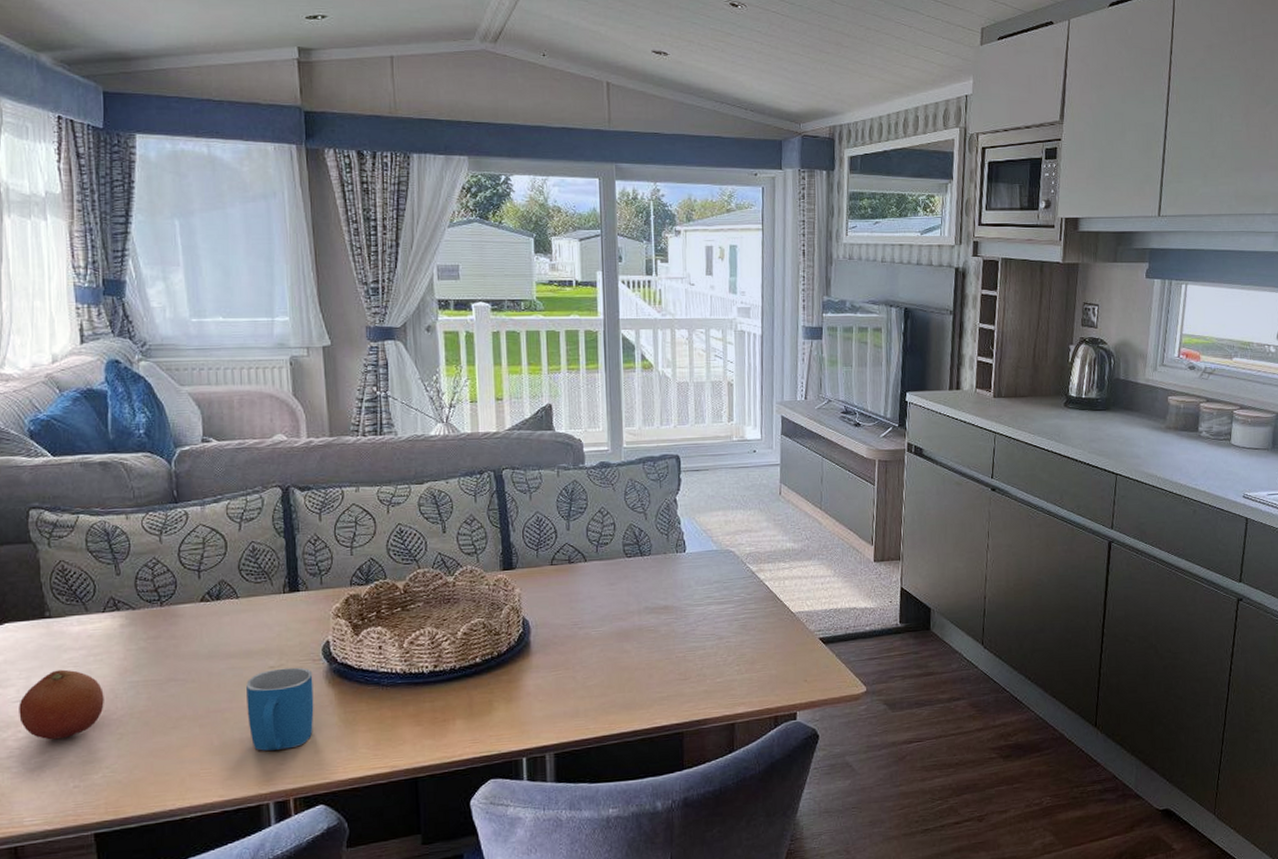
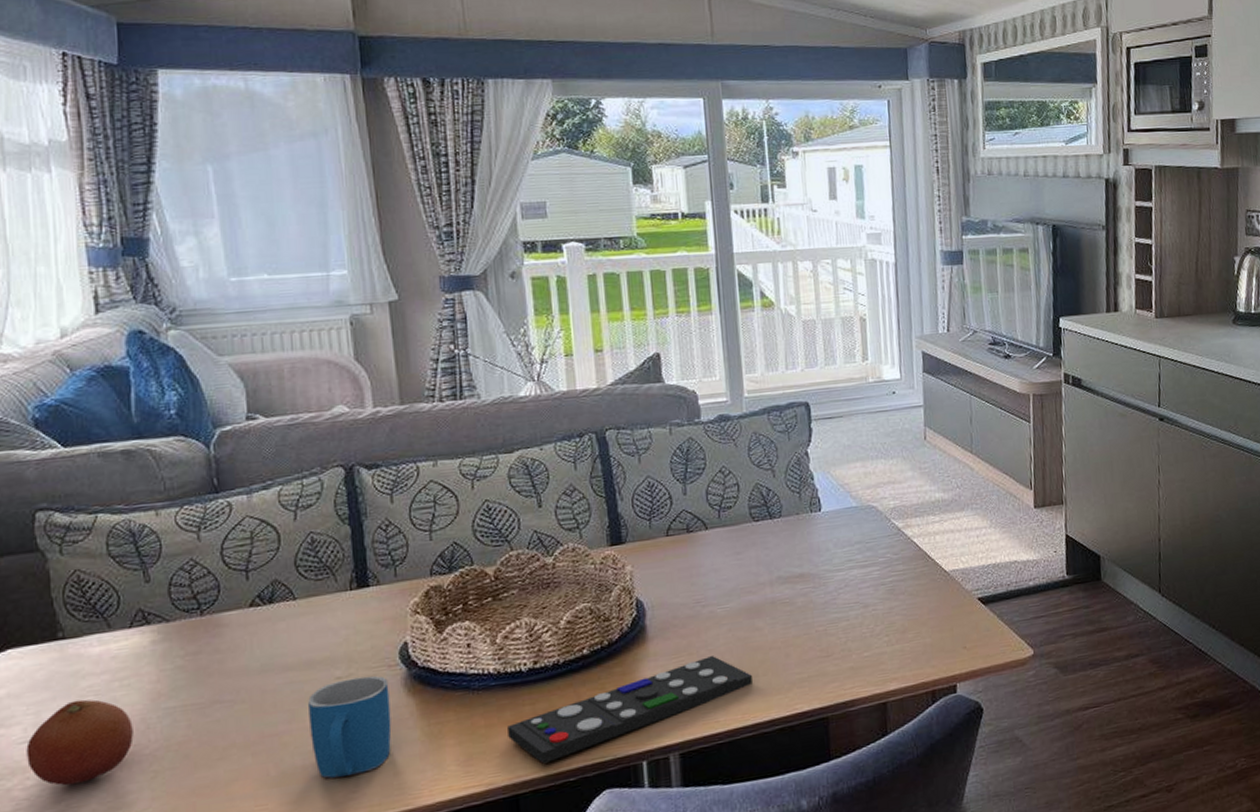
remote control: none [410,672,619,753] -> present [507,656,752,764]

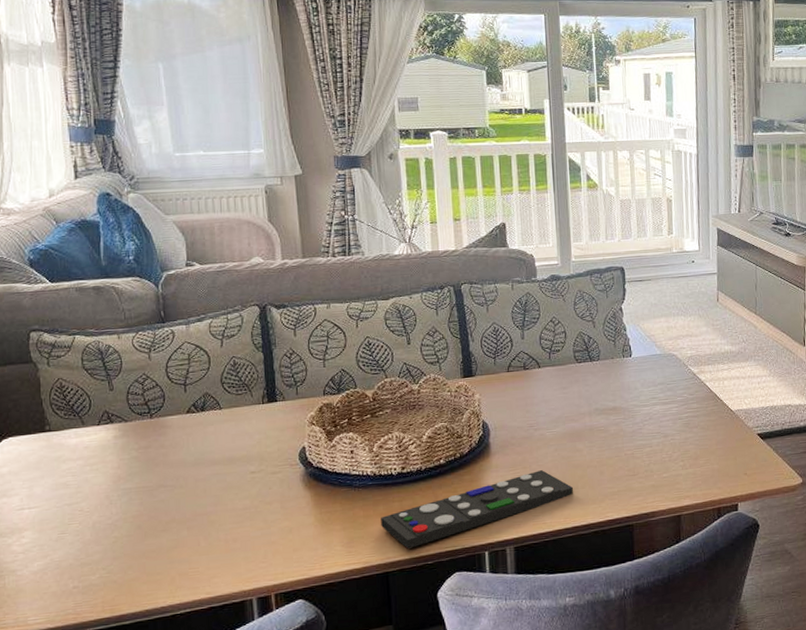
fruit: present [26,699,134,786] -> none [22,478,100,545]
mug: present [308,675,392,778] -> none [230,472,292,550]

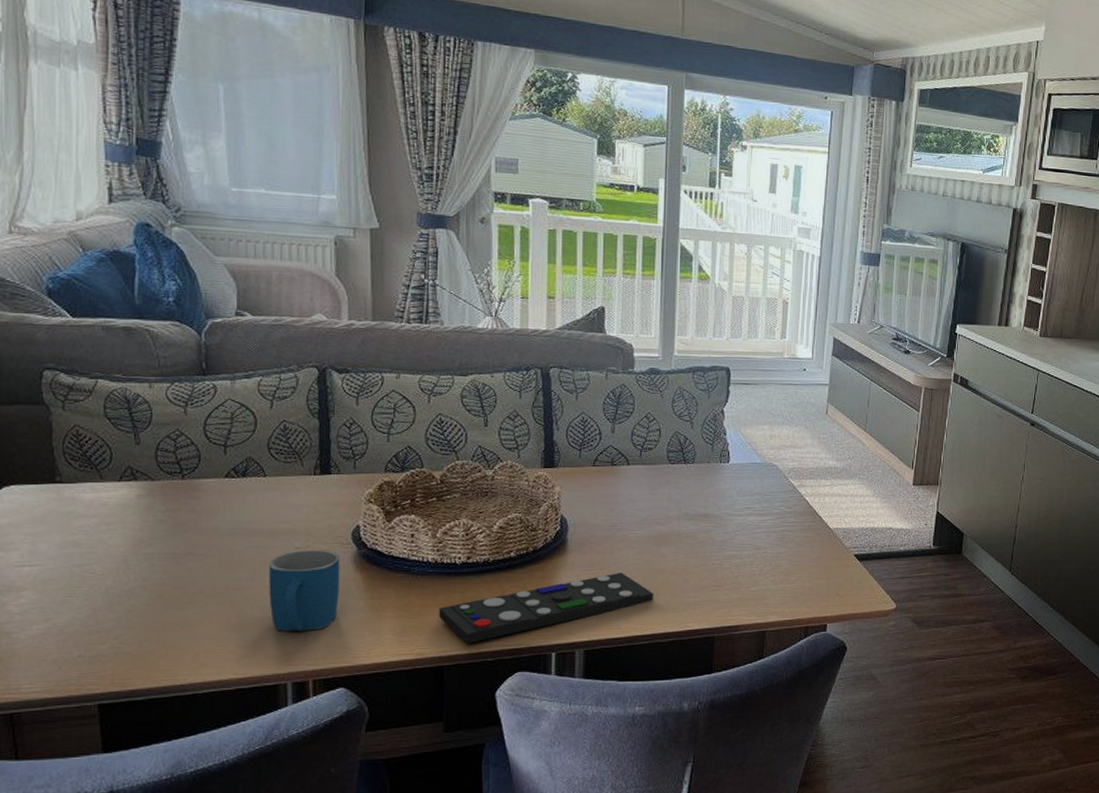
mug: none [230,472,292,550] -> present [269,550,340,631]

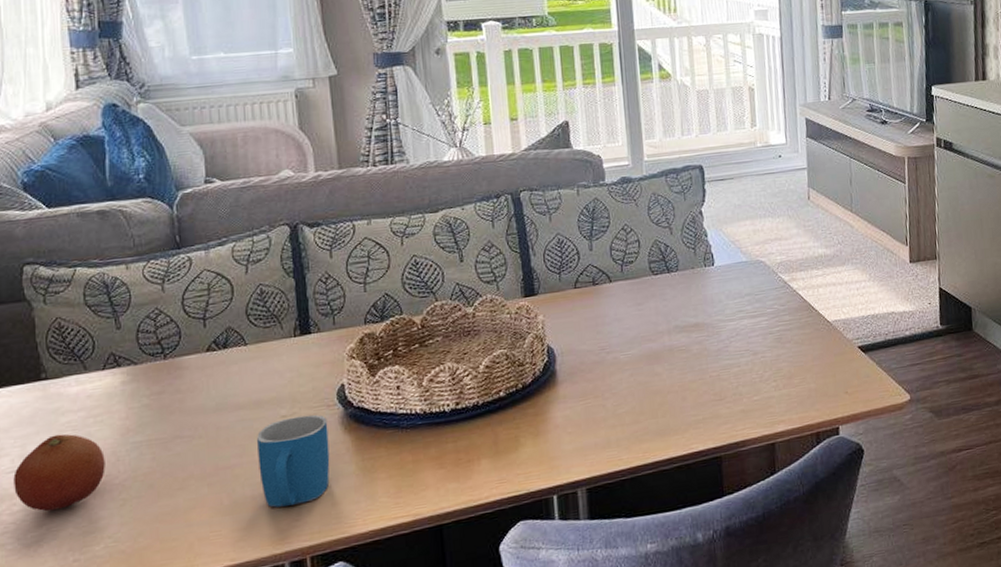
fruit: none [22,536,116,607] -> present [13,434,105,512]
remote control: present [439,573,653,643] -> none [432,399,652,497]

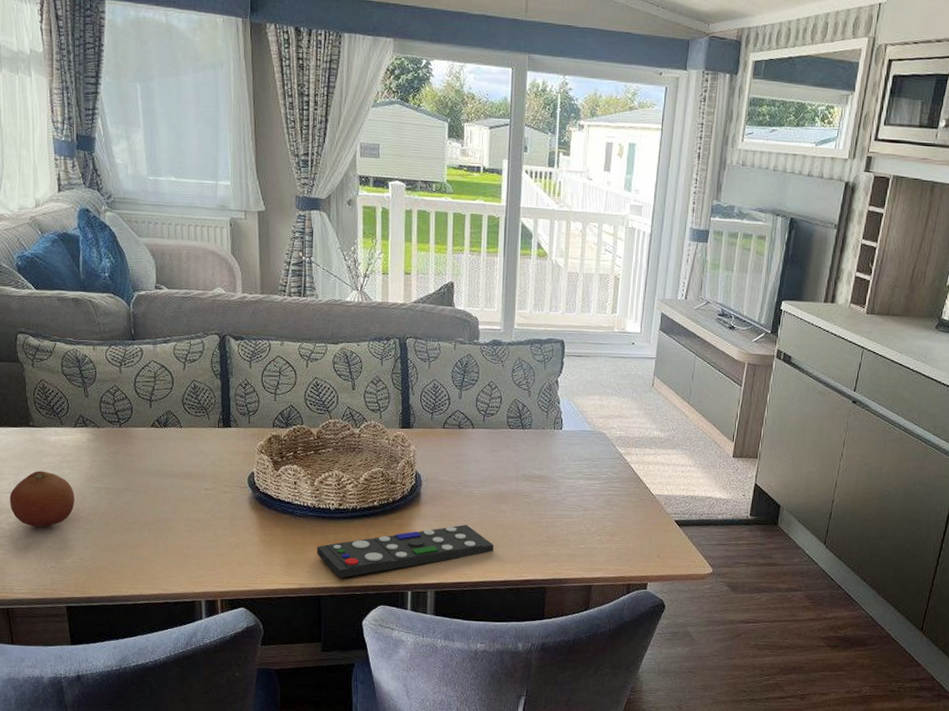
mug: present [257,414,330,508] -> none [186,491,239,559]
remote control: none [432,399,652,497] -> present [317,525,494,578]

